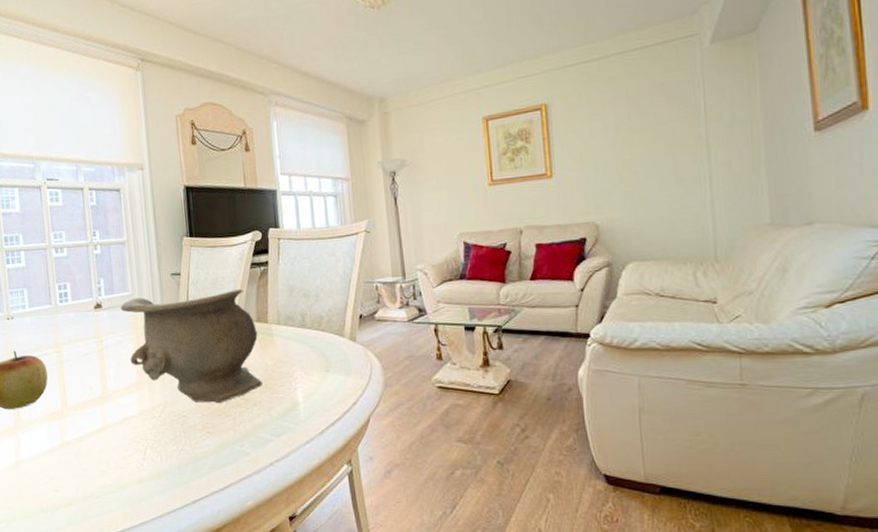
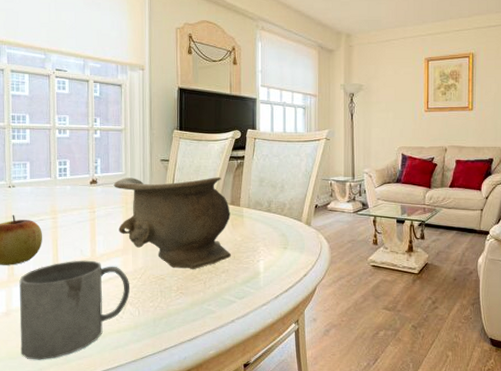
mug: none [27,398,149,518] -> present [19,260,129,360]

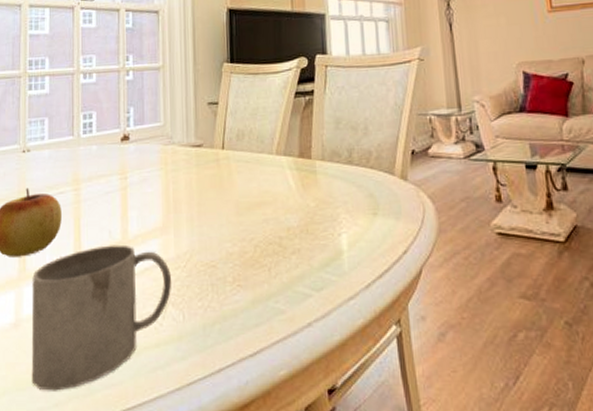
decorative bowl: present [113,177,231,270] -> none [149,121,303,252]

